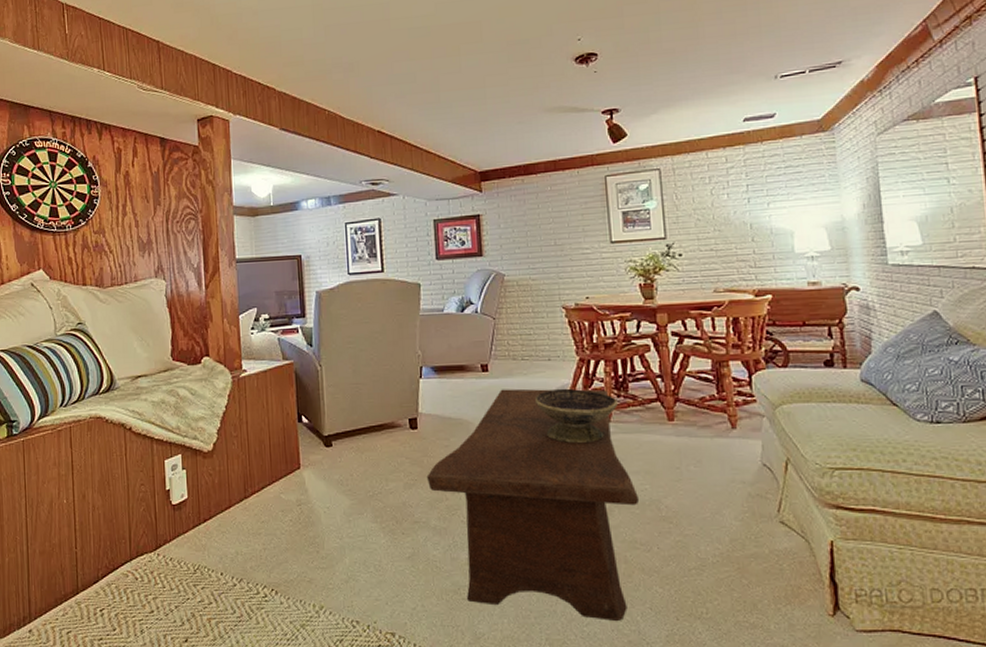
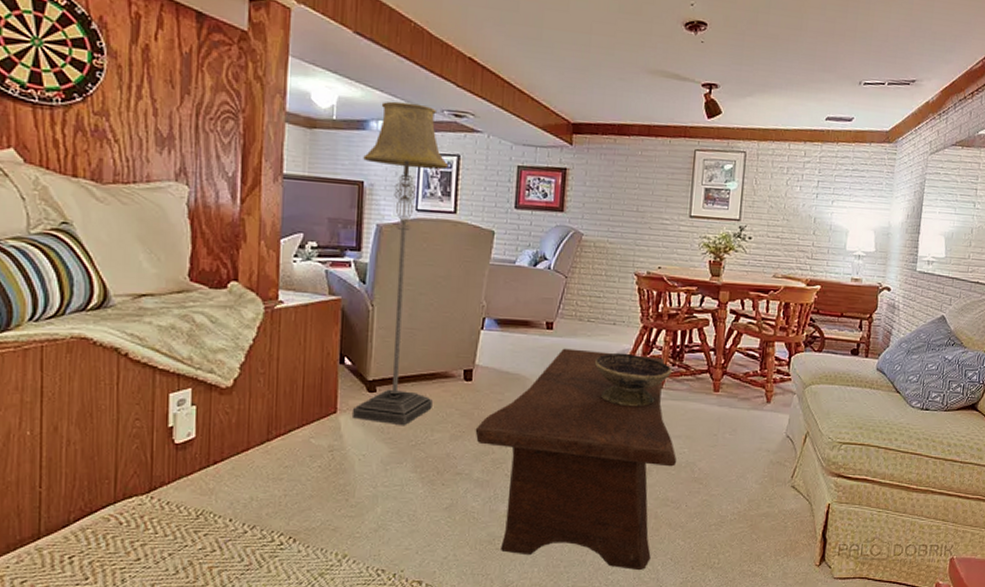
floor lamp: none [299,179,384,478] -> present [353,101,449,426]

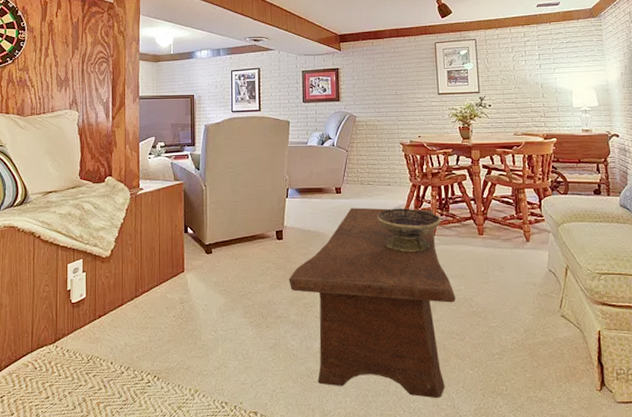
floor lamp: present [353,101,449,426] -> none [193,35,254,280]

